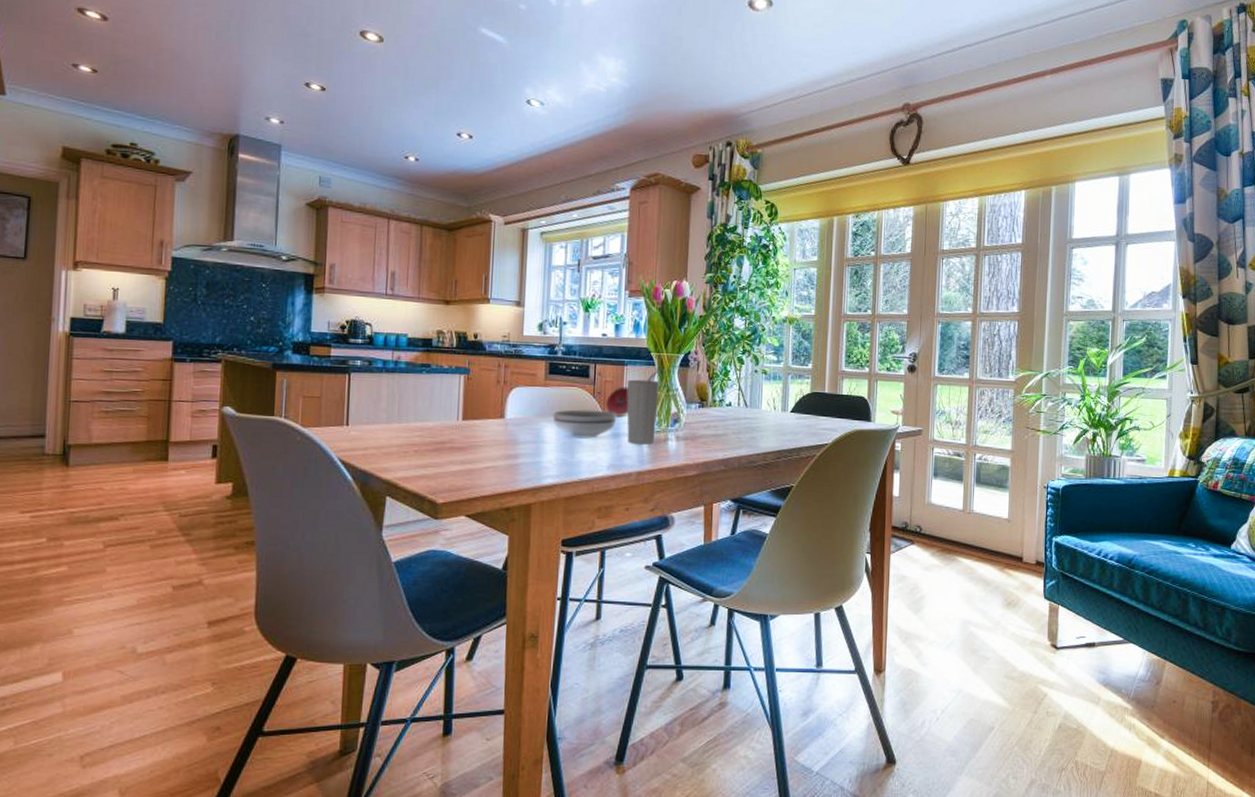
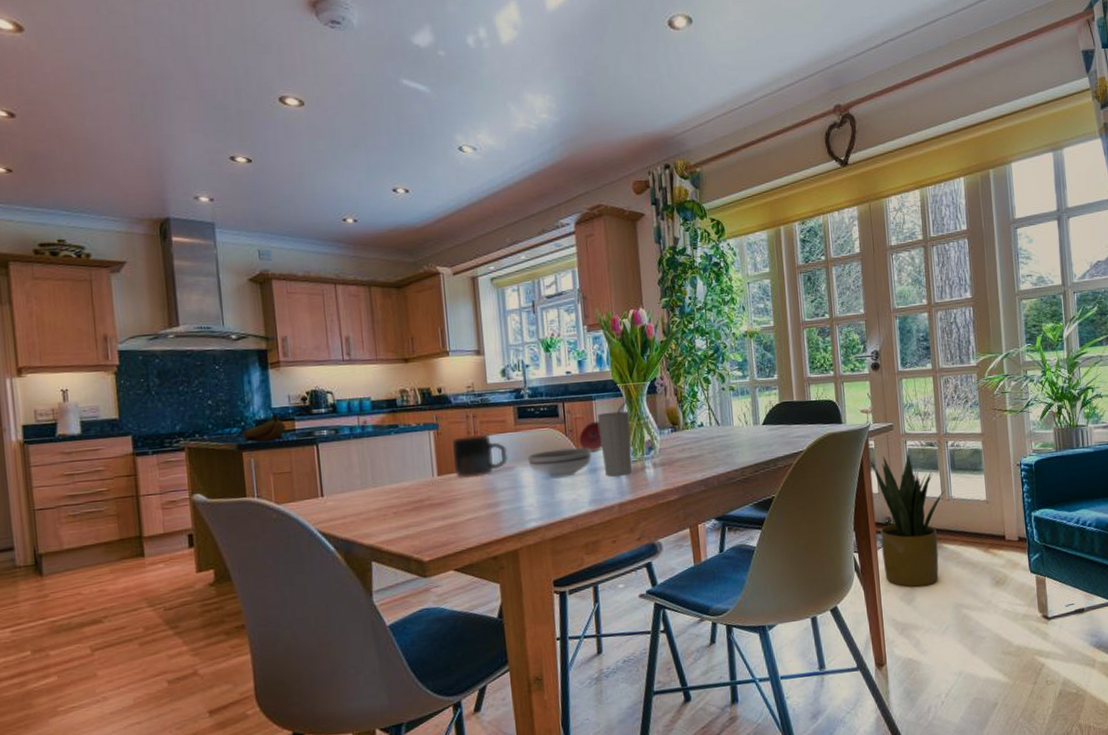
fruit: none [278,337,321,366] -> present [241,413,286,444]
mug: none [479,384,533,427] -> present [452,434,508,479]
planter: none [895,457,967,598] -> present [871,450,945,588]

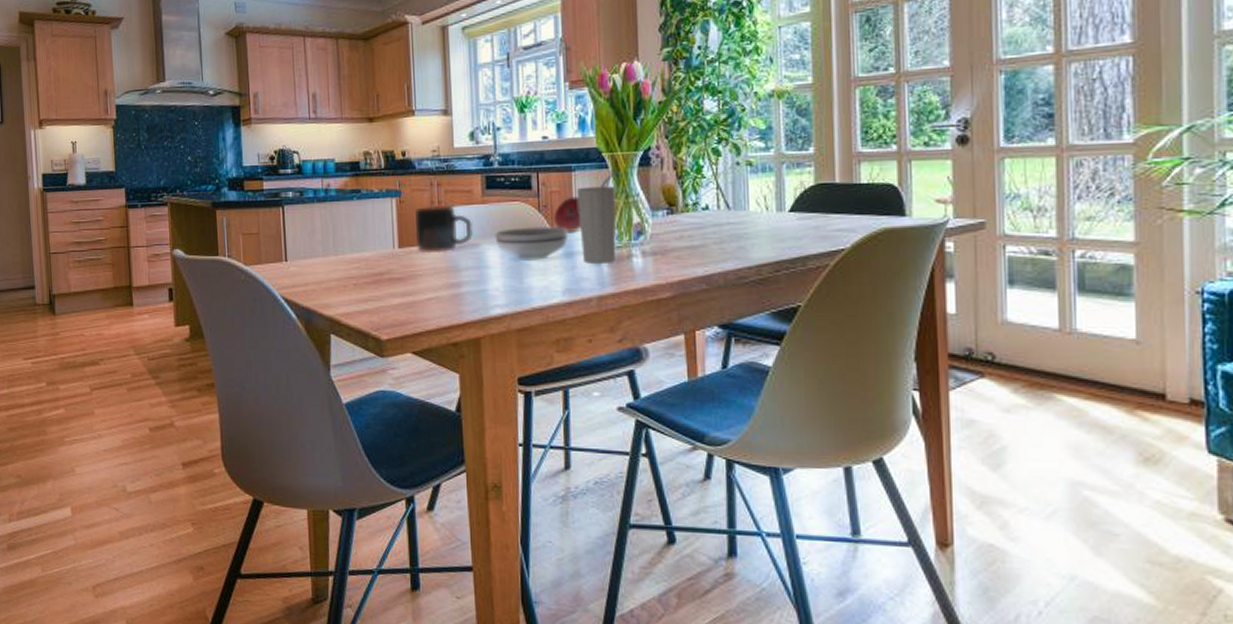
fruit: present [241,413,286,444] -> none [215,172,255,203]
planter: present [871,450,945,588] -> none [947,258,1065,450]

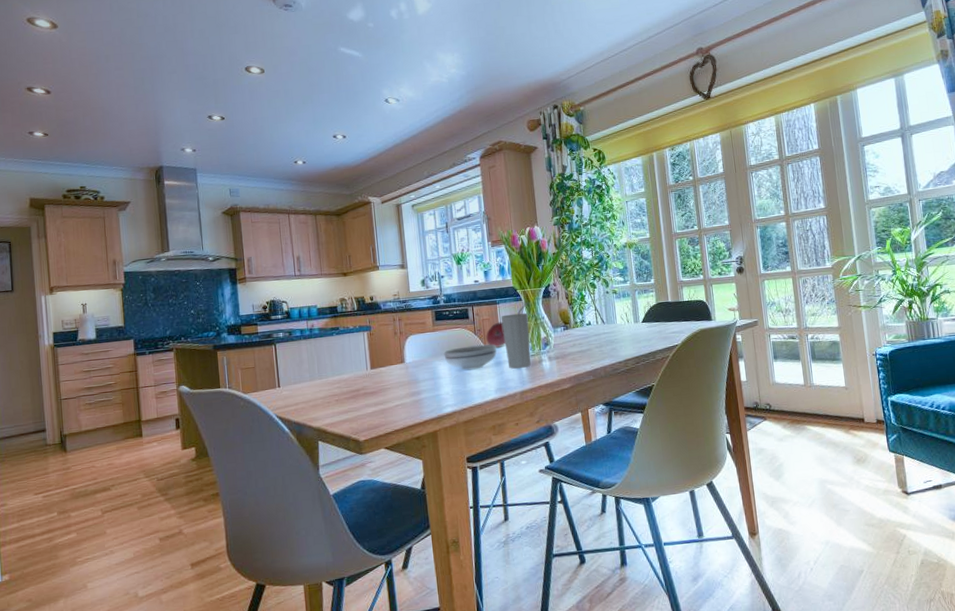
mug: present [414,205,473,254] -> none [382,334,427,372]

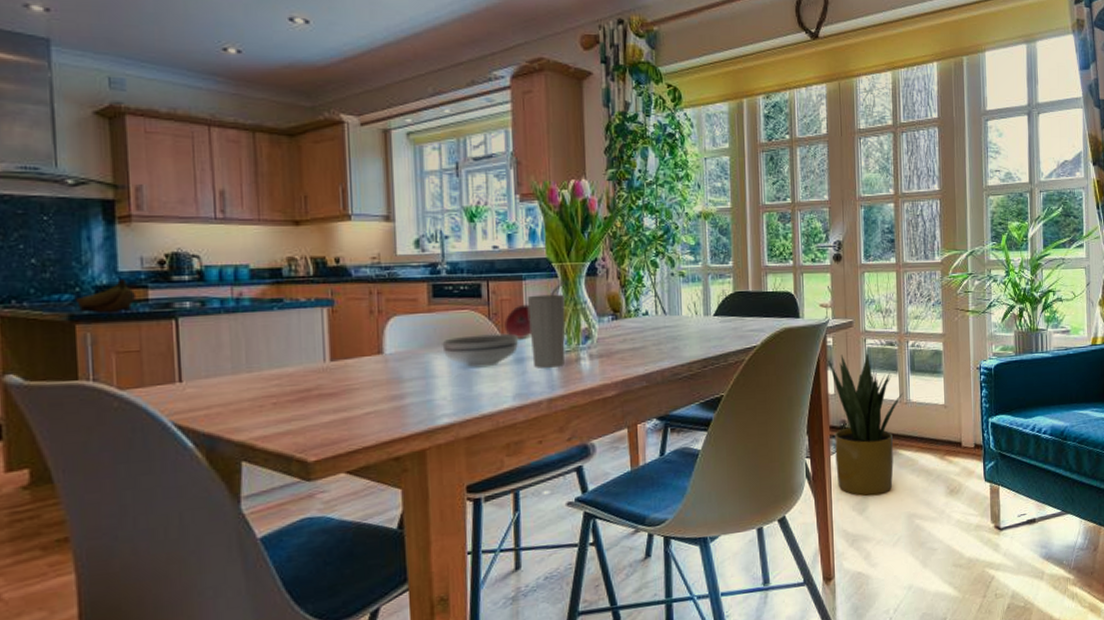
fruit: none [216,319,251,344] -> present [74,278,135,315]
planter: none [739,343,807,465] -> present [828,349,903,496]

